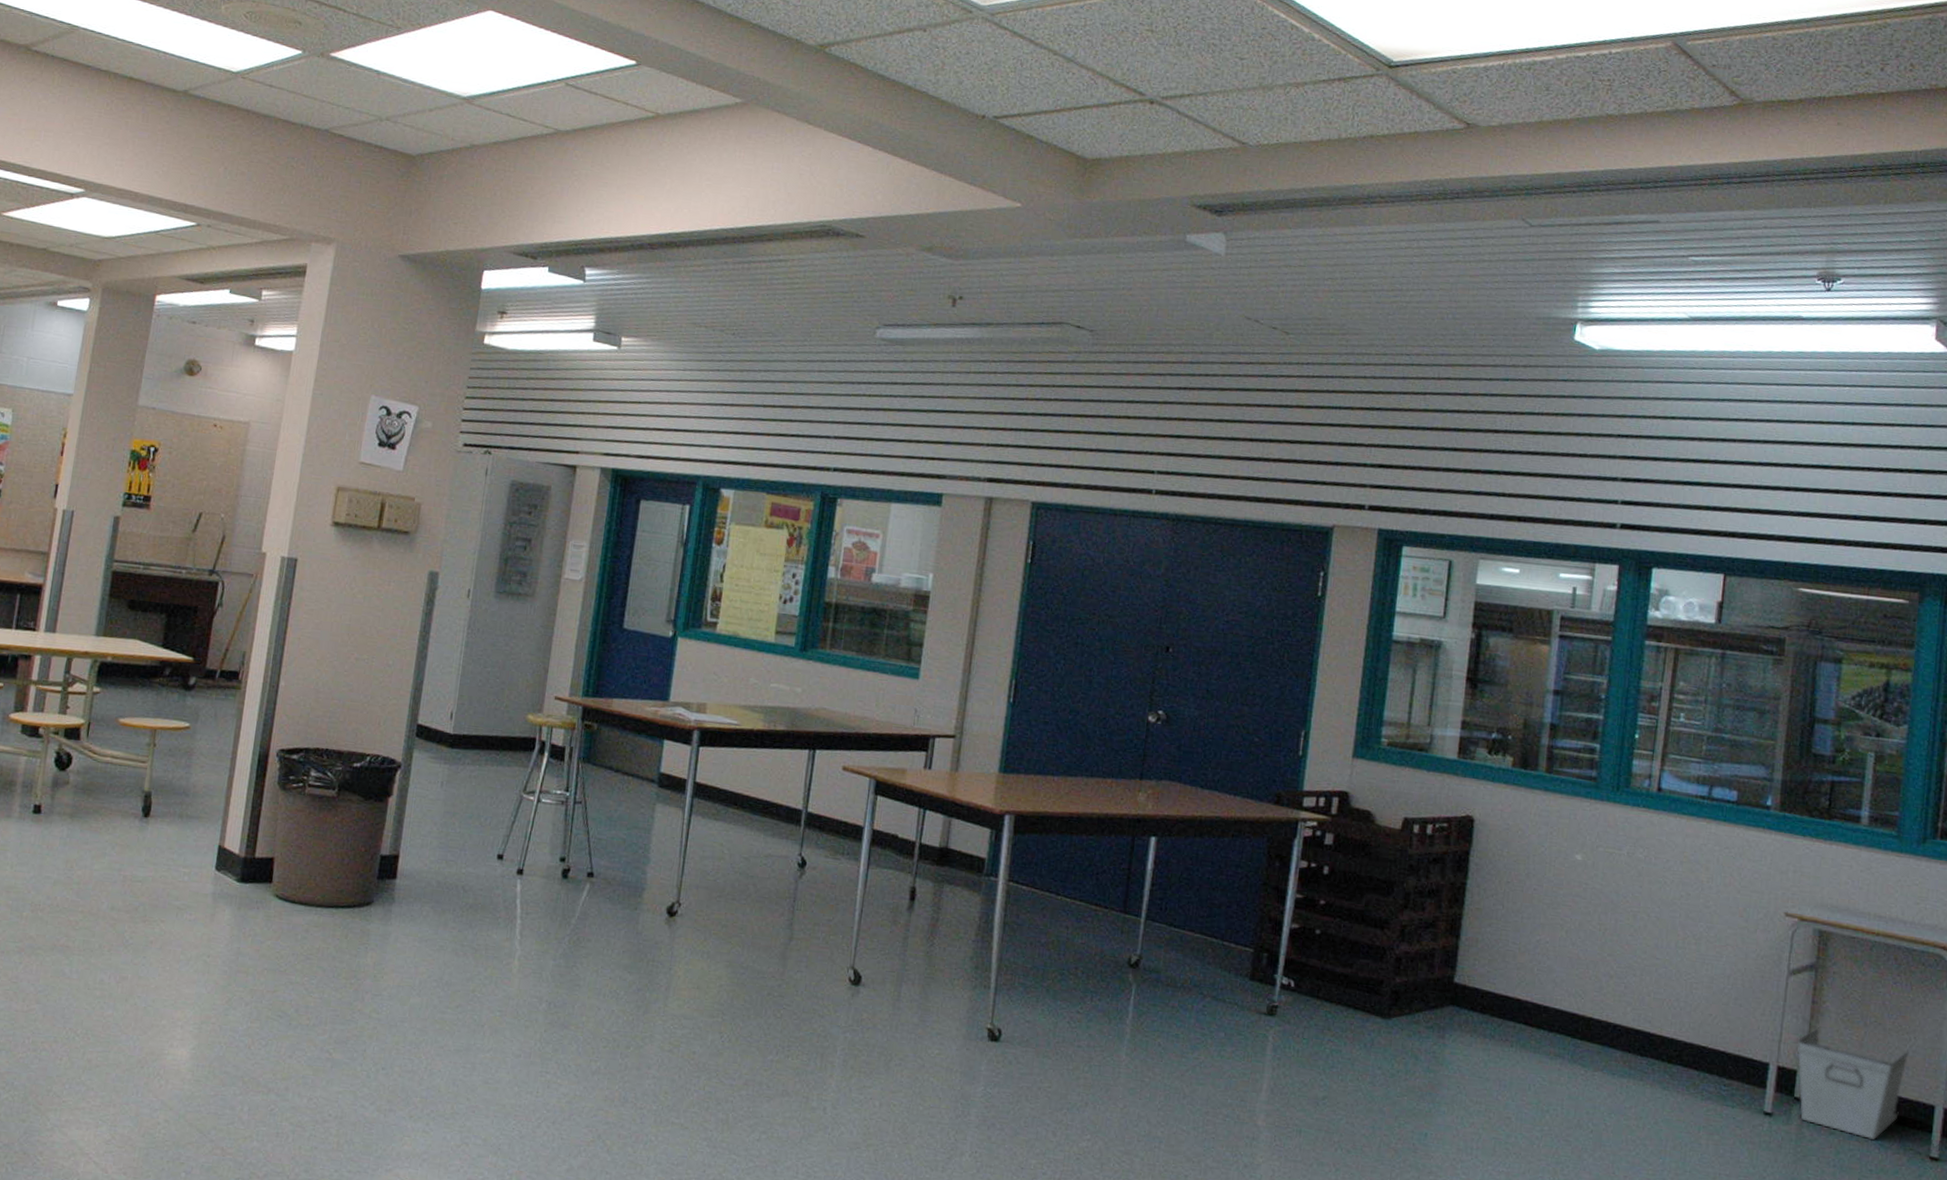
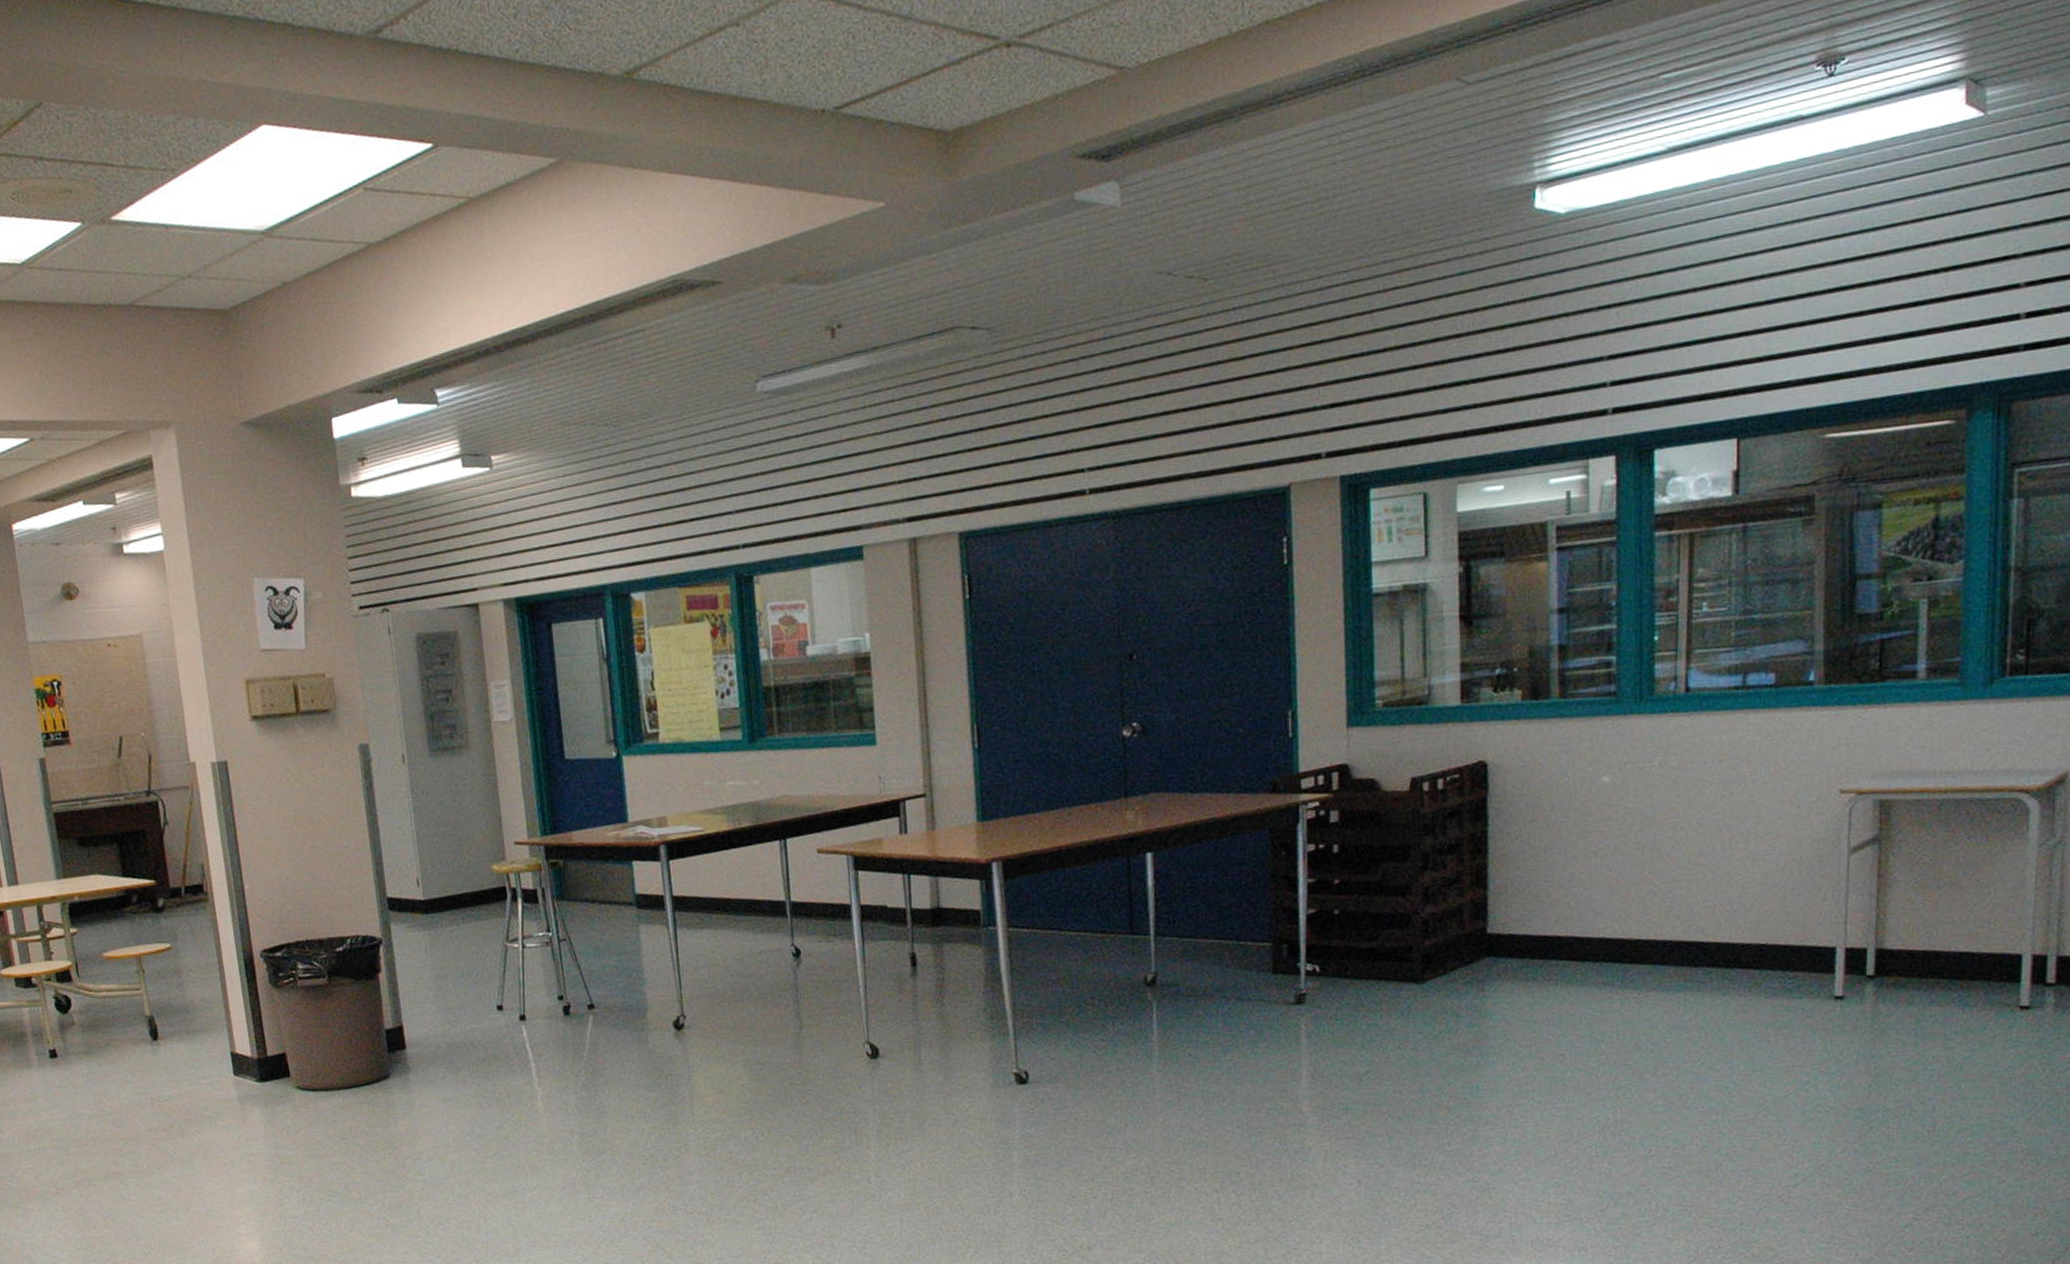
storage bin: present [1797,1027,1910,1140] -> none [1865,900,1991,1001]

